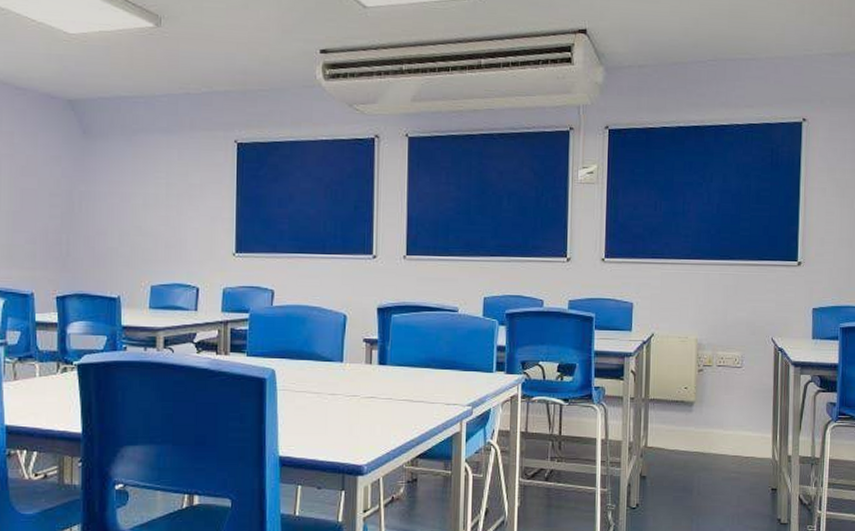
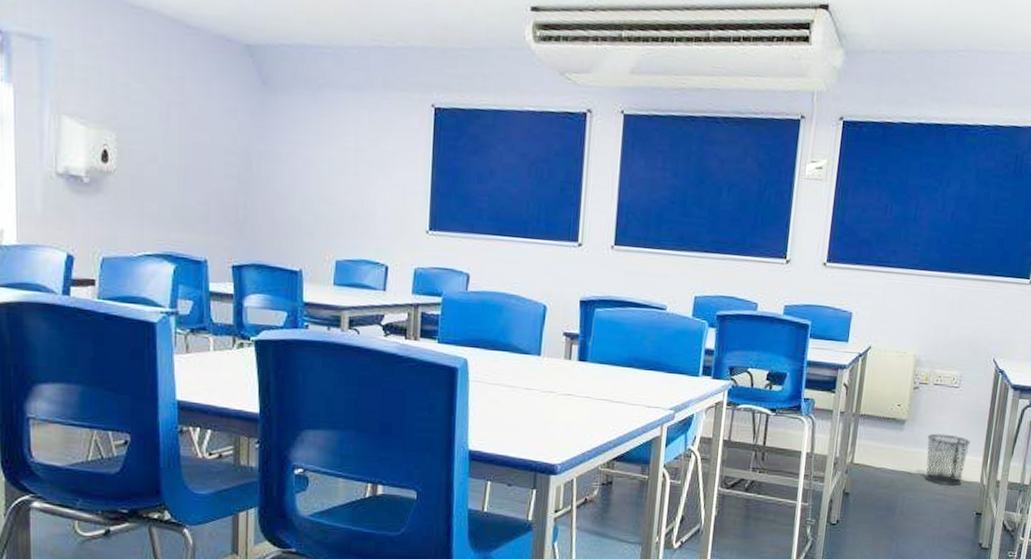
waste bin: none [716,413,758,463] -> present [925,433,970,486]

